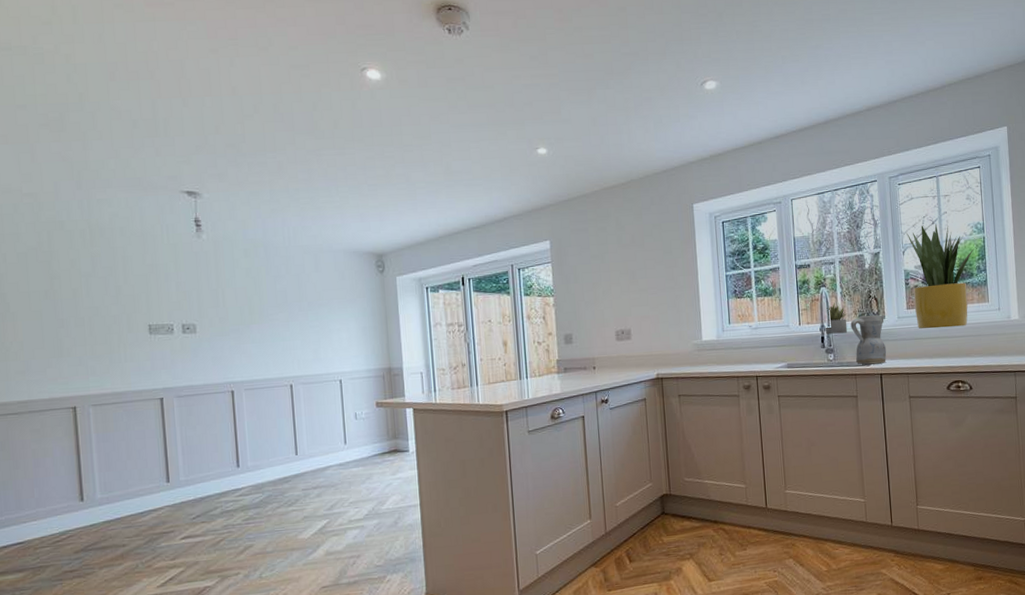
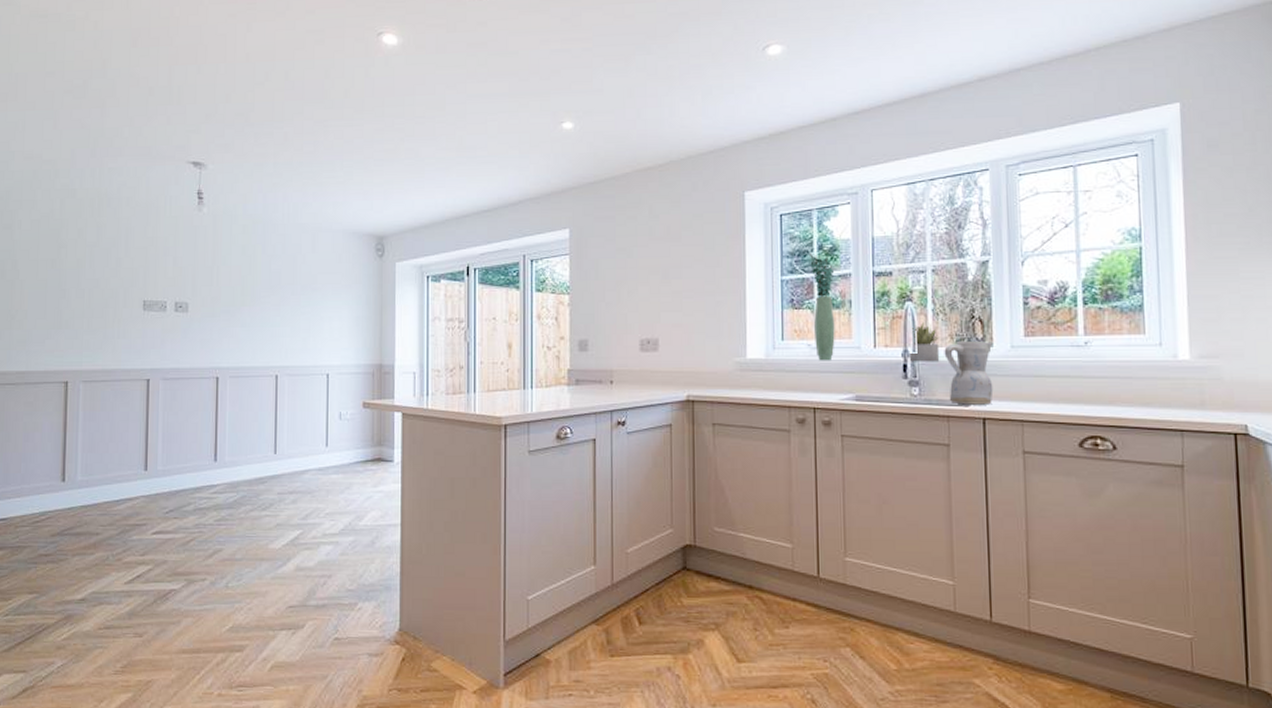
vase: none [746,252,770,339] -> present [809,252,835,361]
planter: present [906,224,974,329] -> none [1028,228,1125,364]

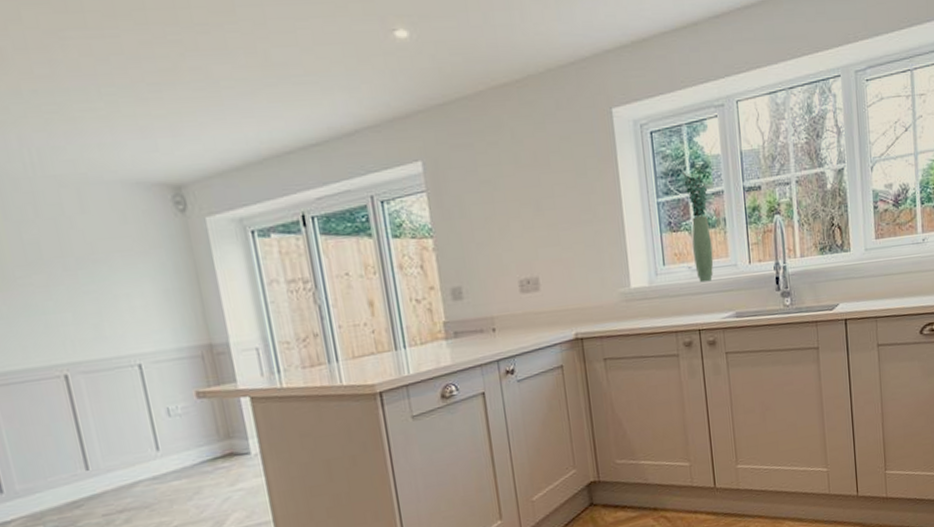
succulent plant: present [909,322,941,362] -> none [780,234,807,274]
ceramic pitcher: present [944,340,994,405] -> none [810,247,852,309]

